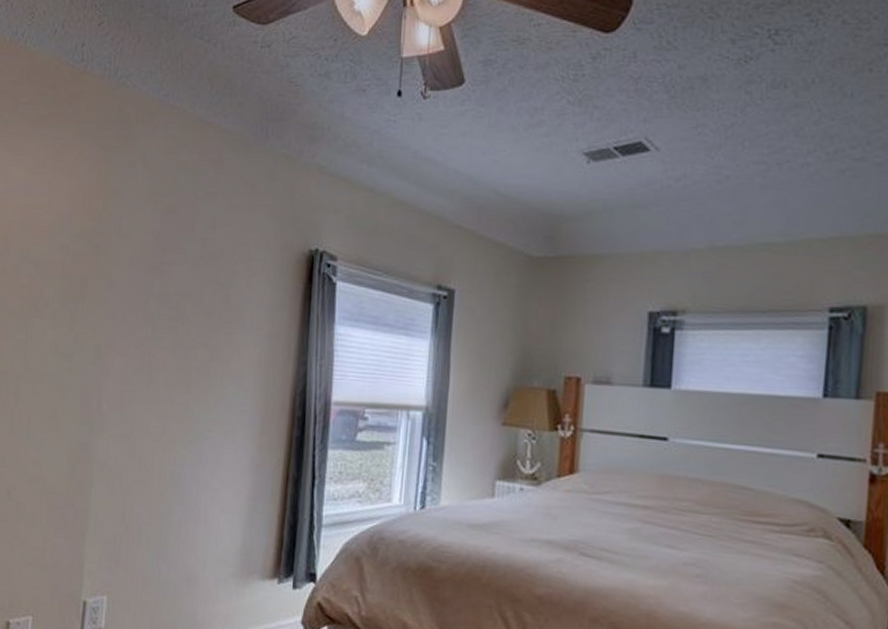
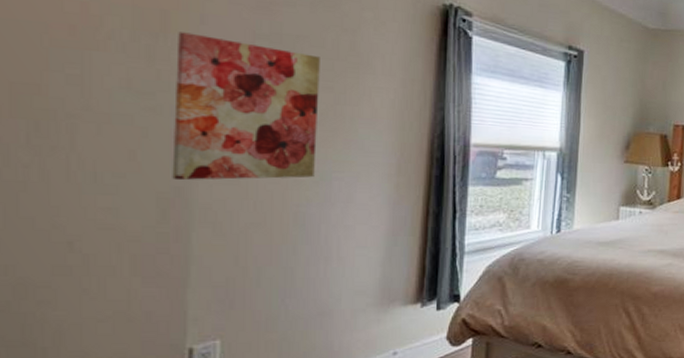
wall art: none [80,297,199,437] -> present [172,32,320,181]

